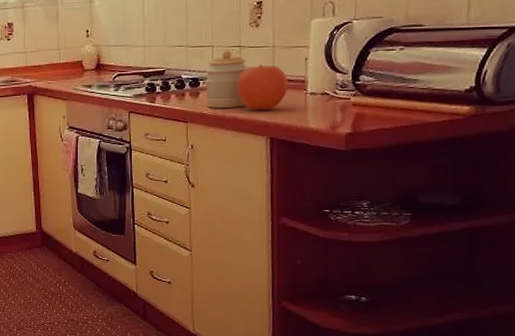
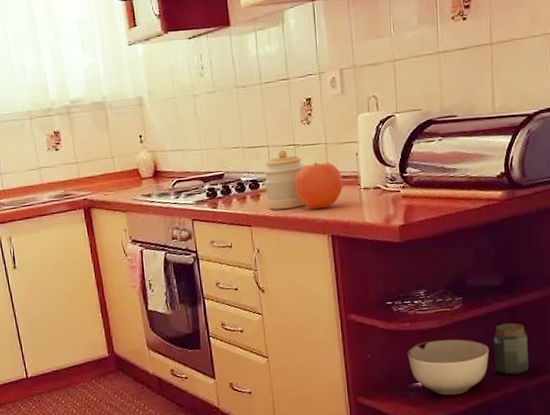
bowl: none [341,254,437,314] -> present [407,338,489,396]
peanut butter: none [442,246,486,301] -> present [493,322,528,375]

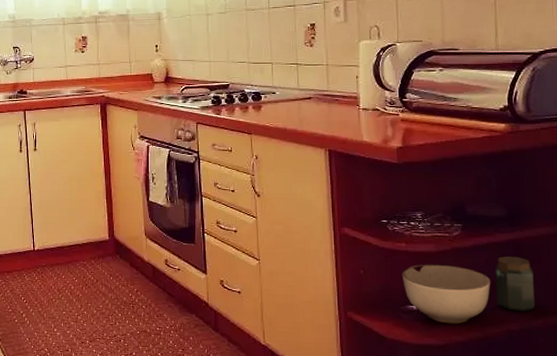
jar: present [263,149,305,210] -> none [266,67,306,121]
fruit: present [295,161,343,210] -> none [295,80,343,124]

